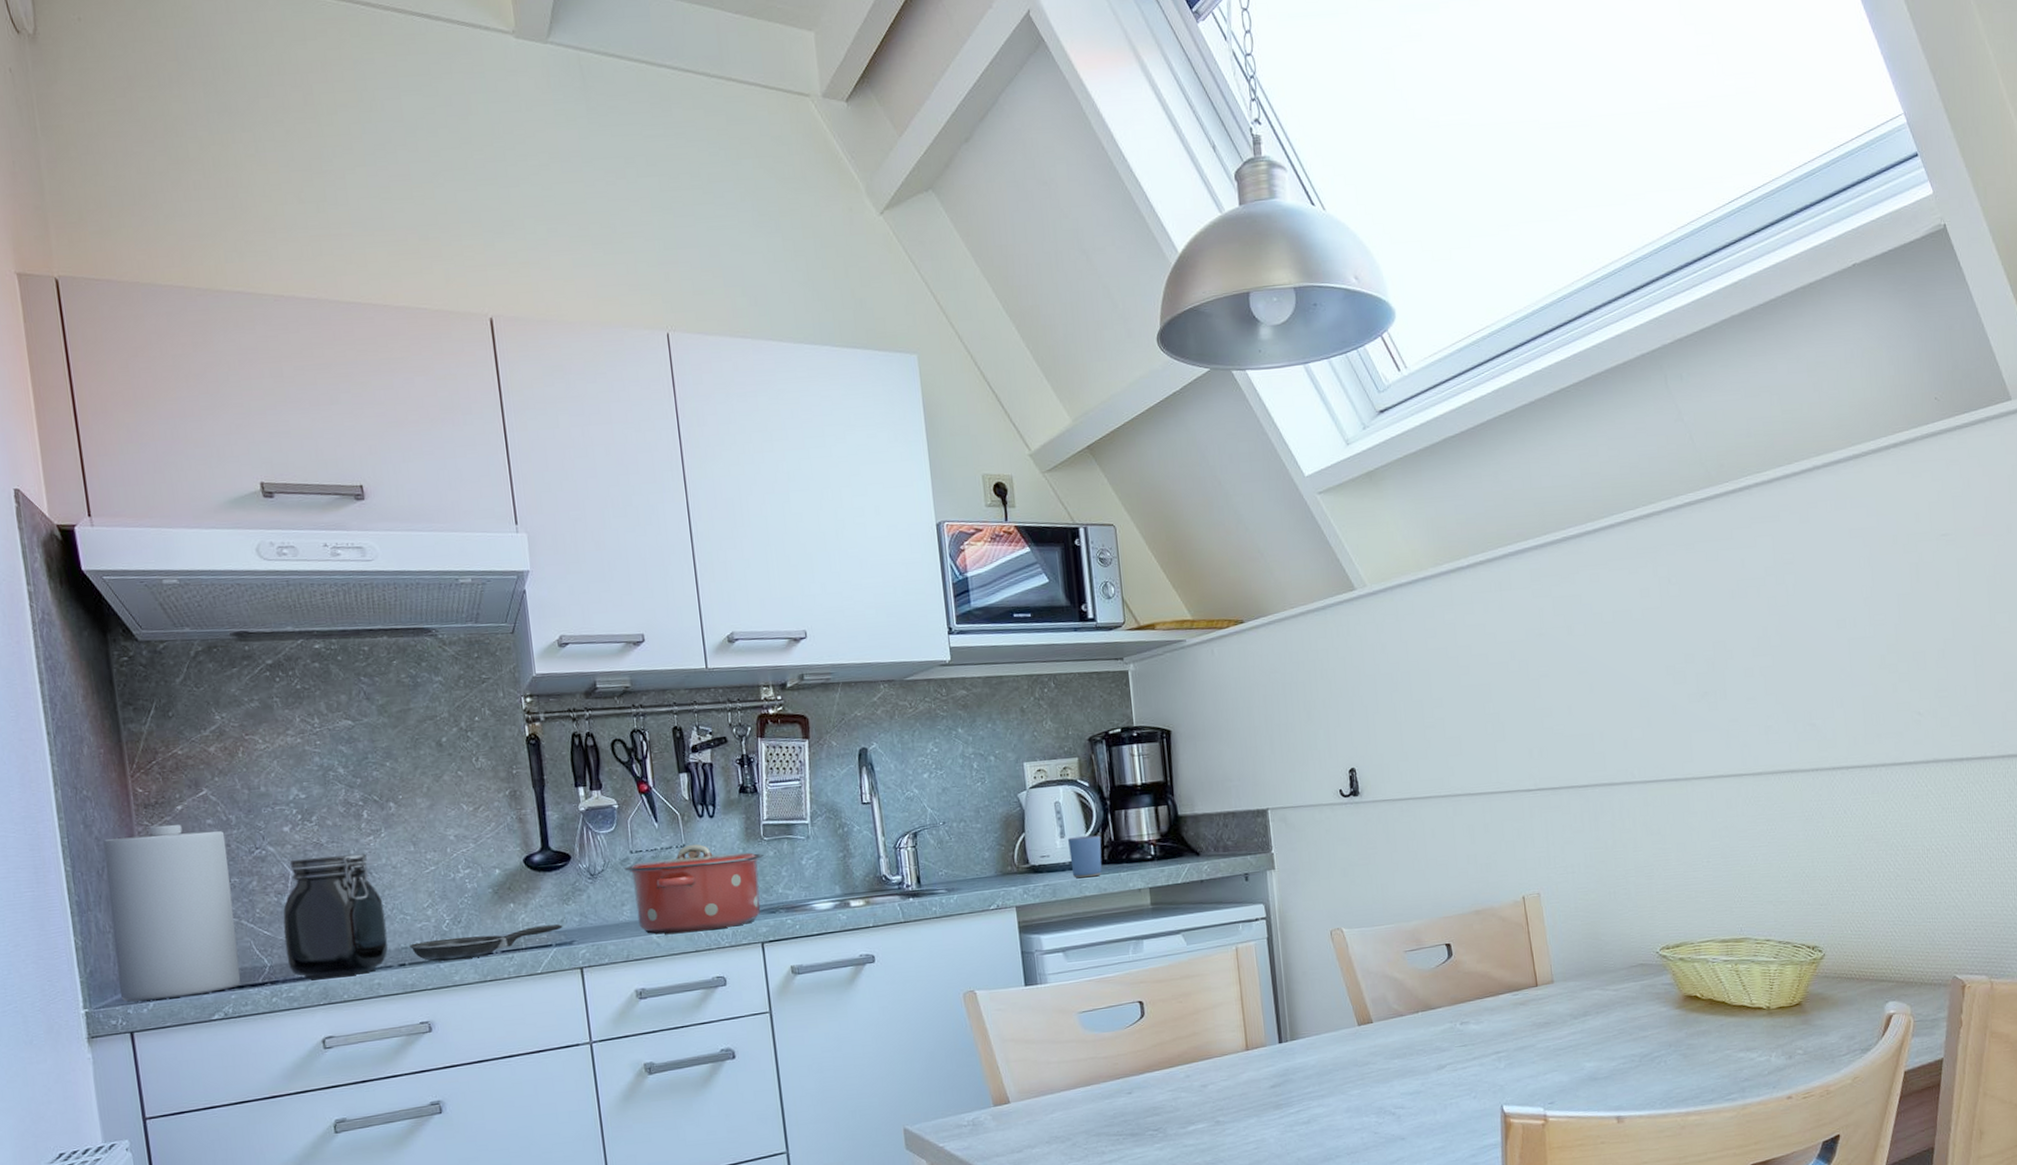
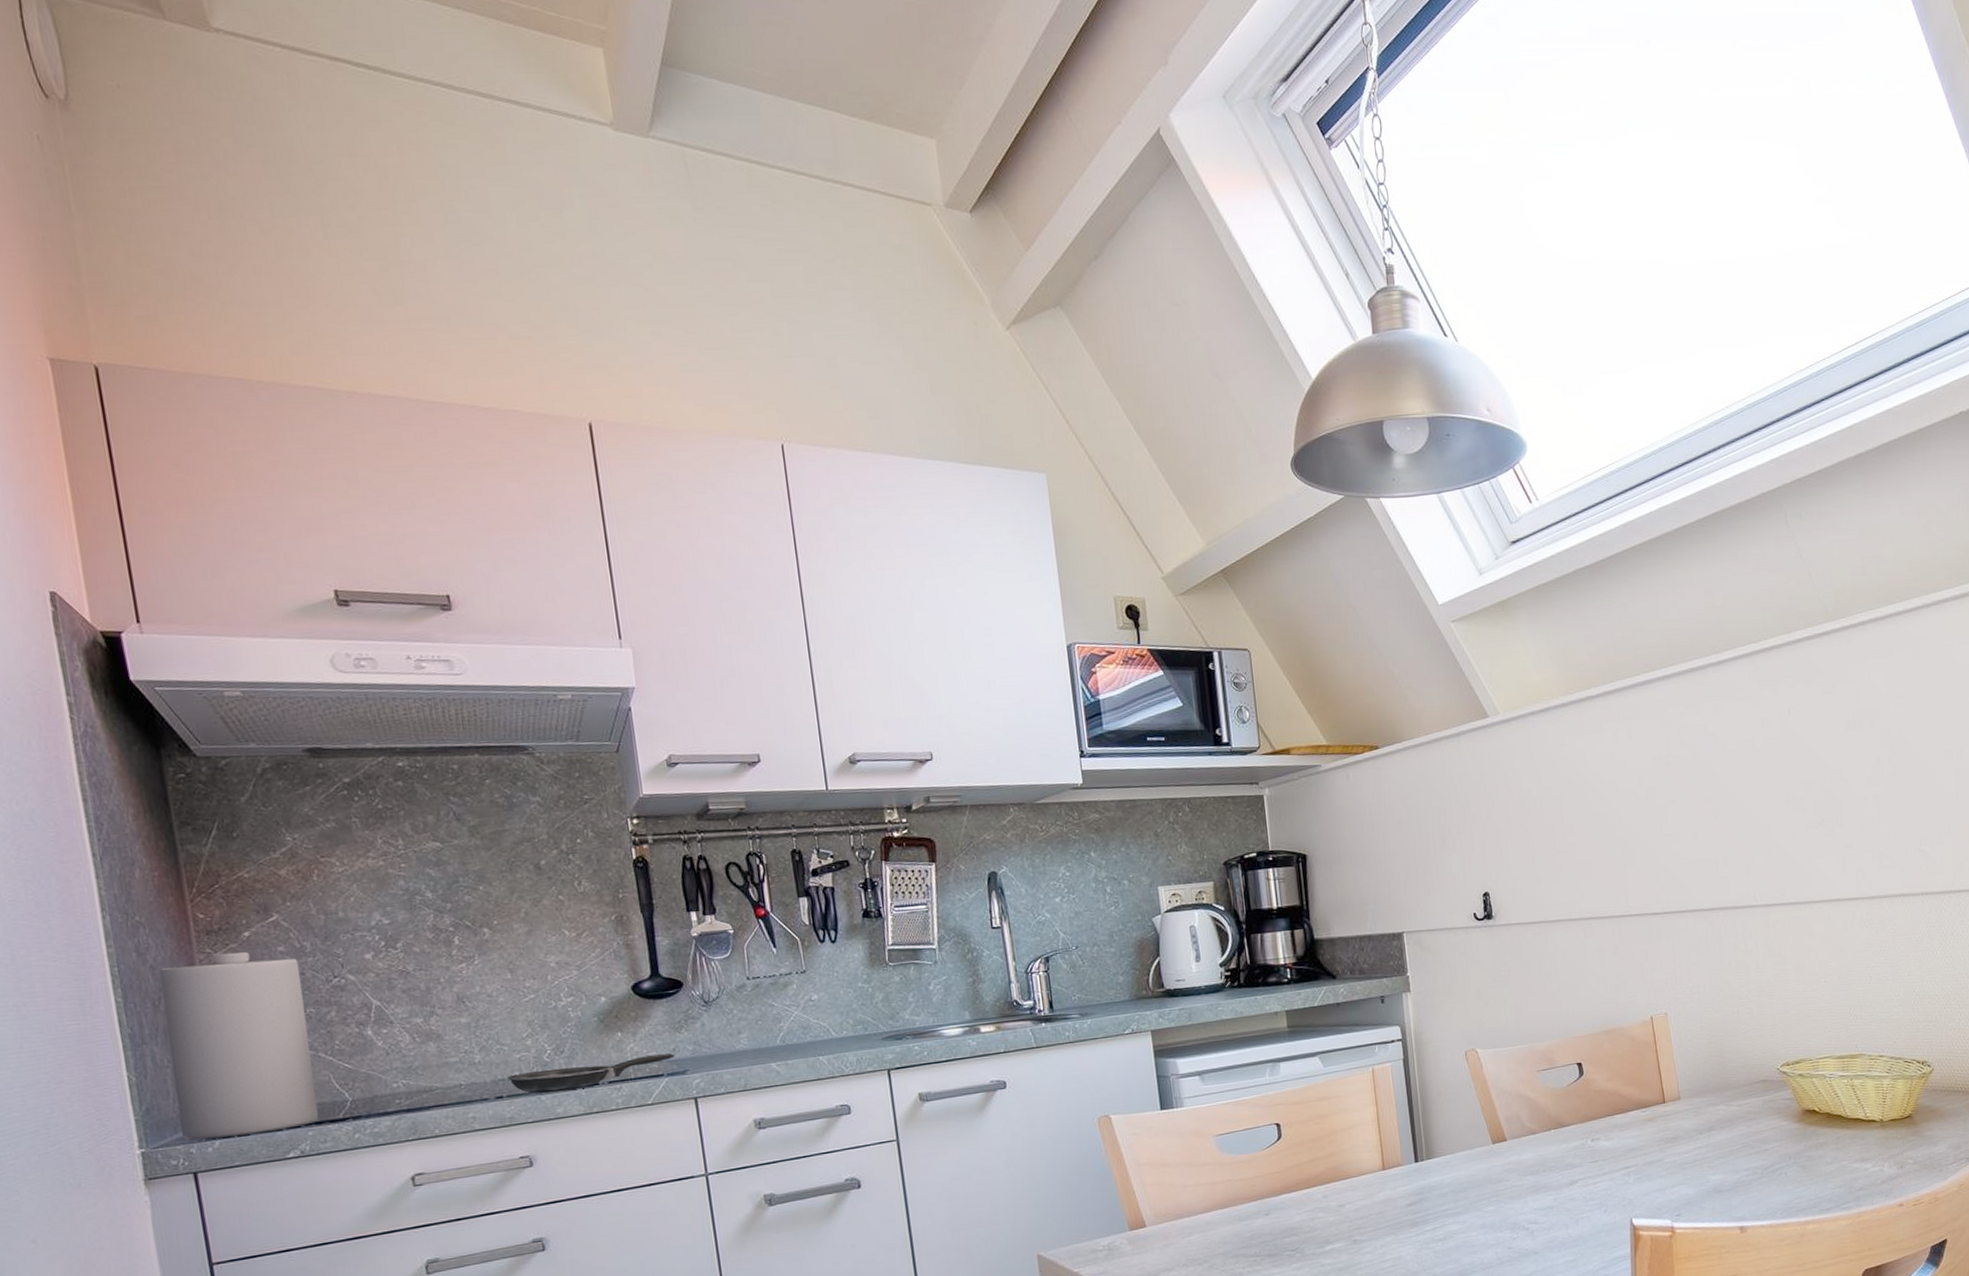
jar: present [283,853,388,980] -> none [365,982,484,1114]
casserole: present [624,844,764,935] -> none [740,969,889,1063]
mug: present [1068,835,1102,878] -> none [1204,959,1238,1002]

